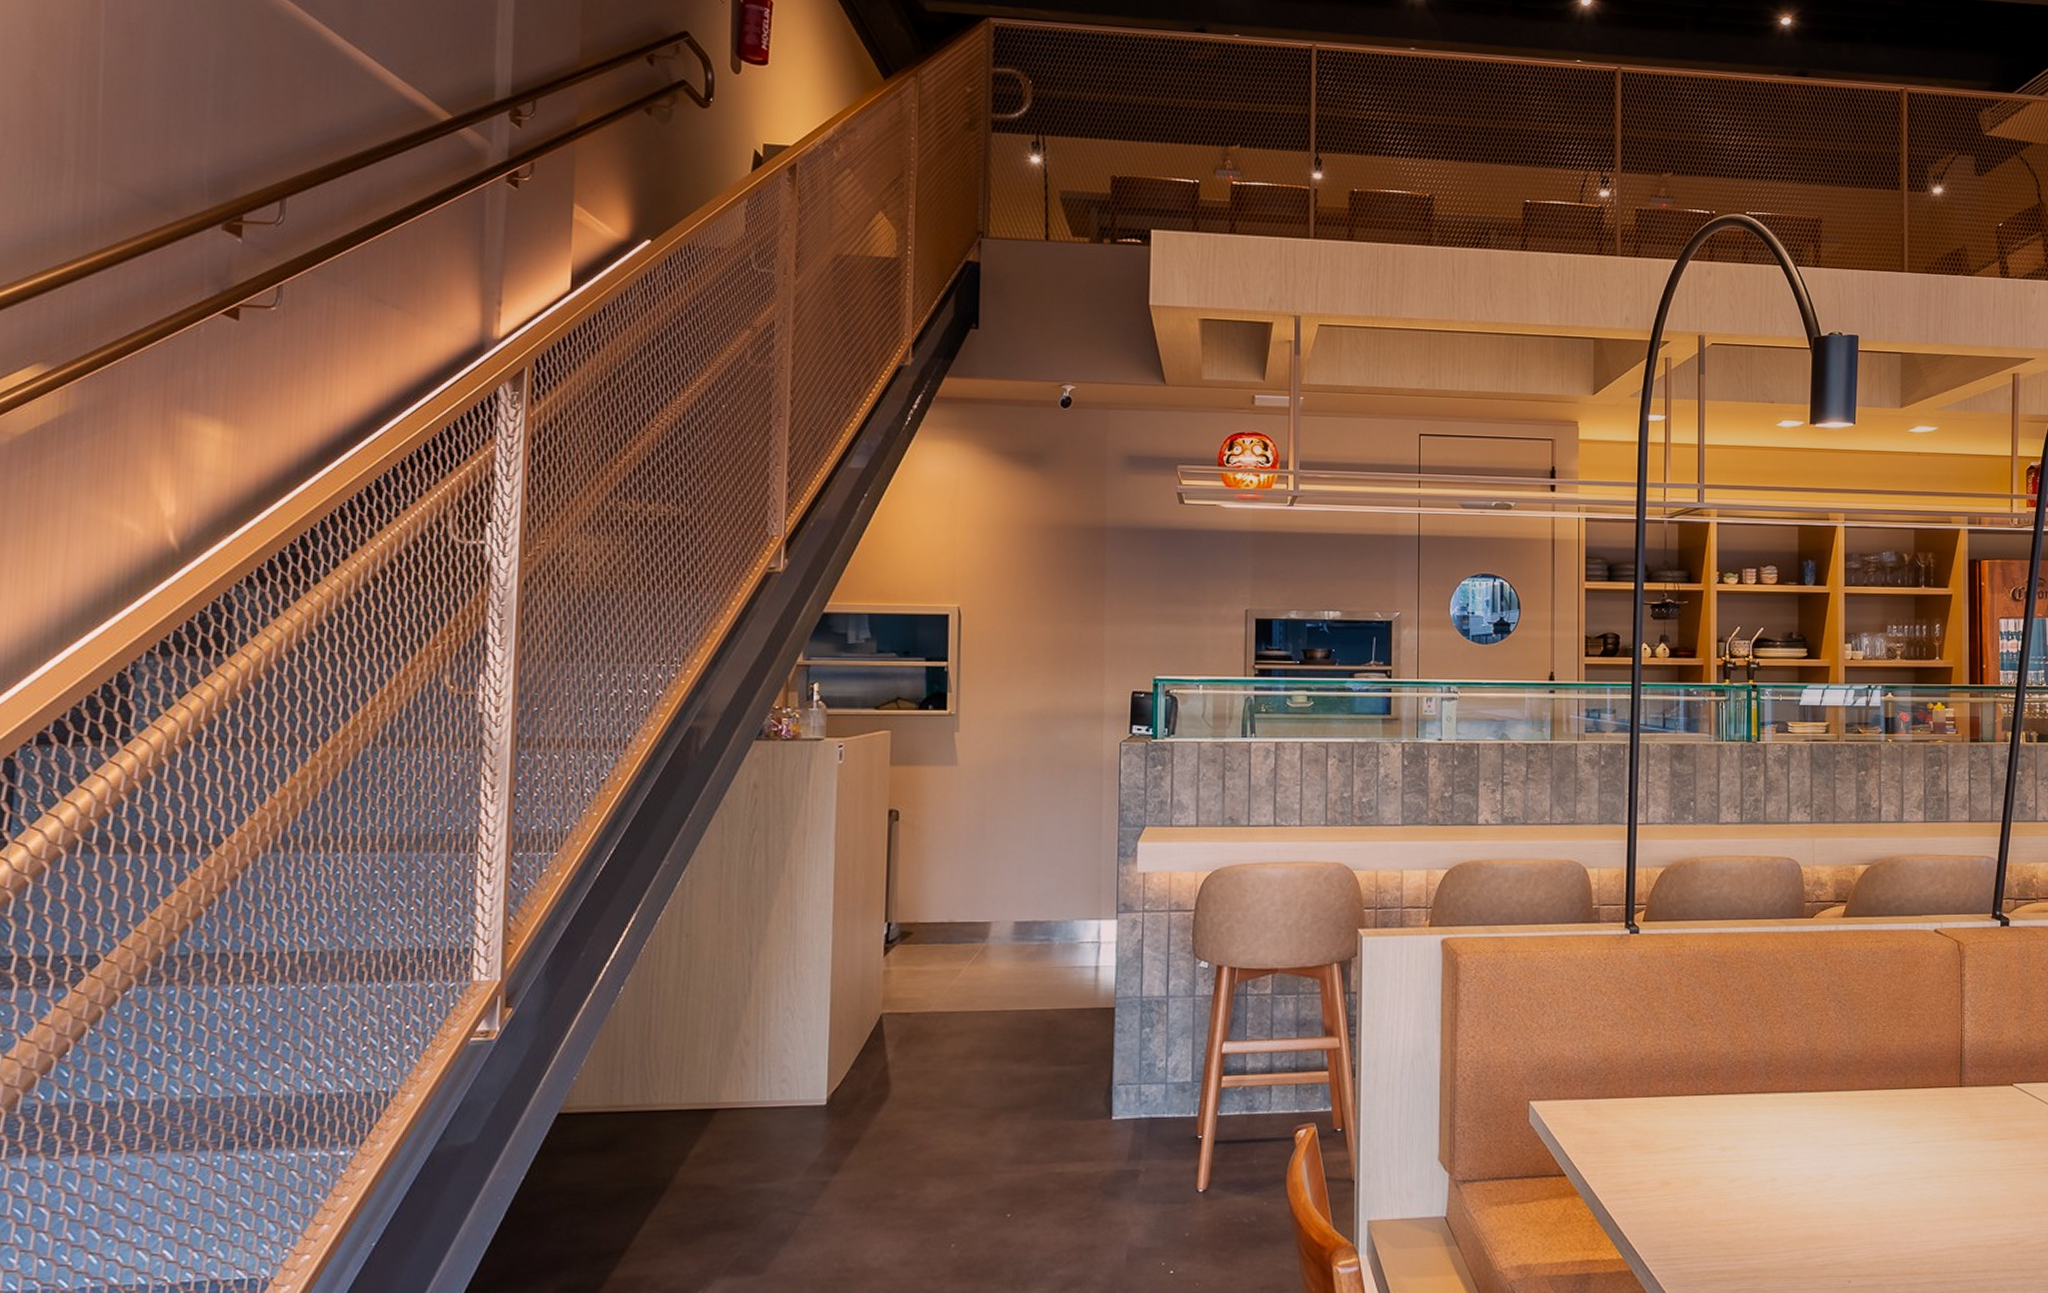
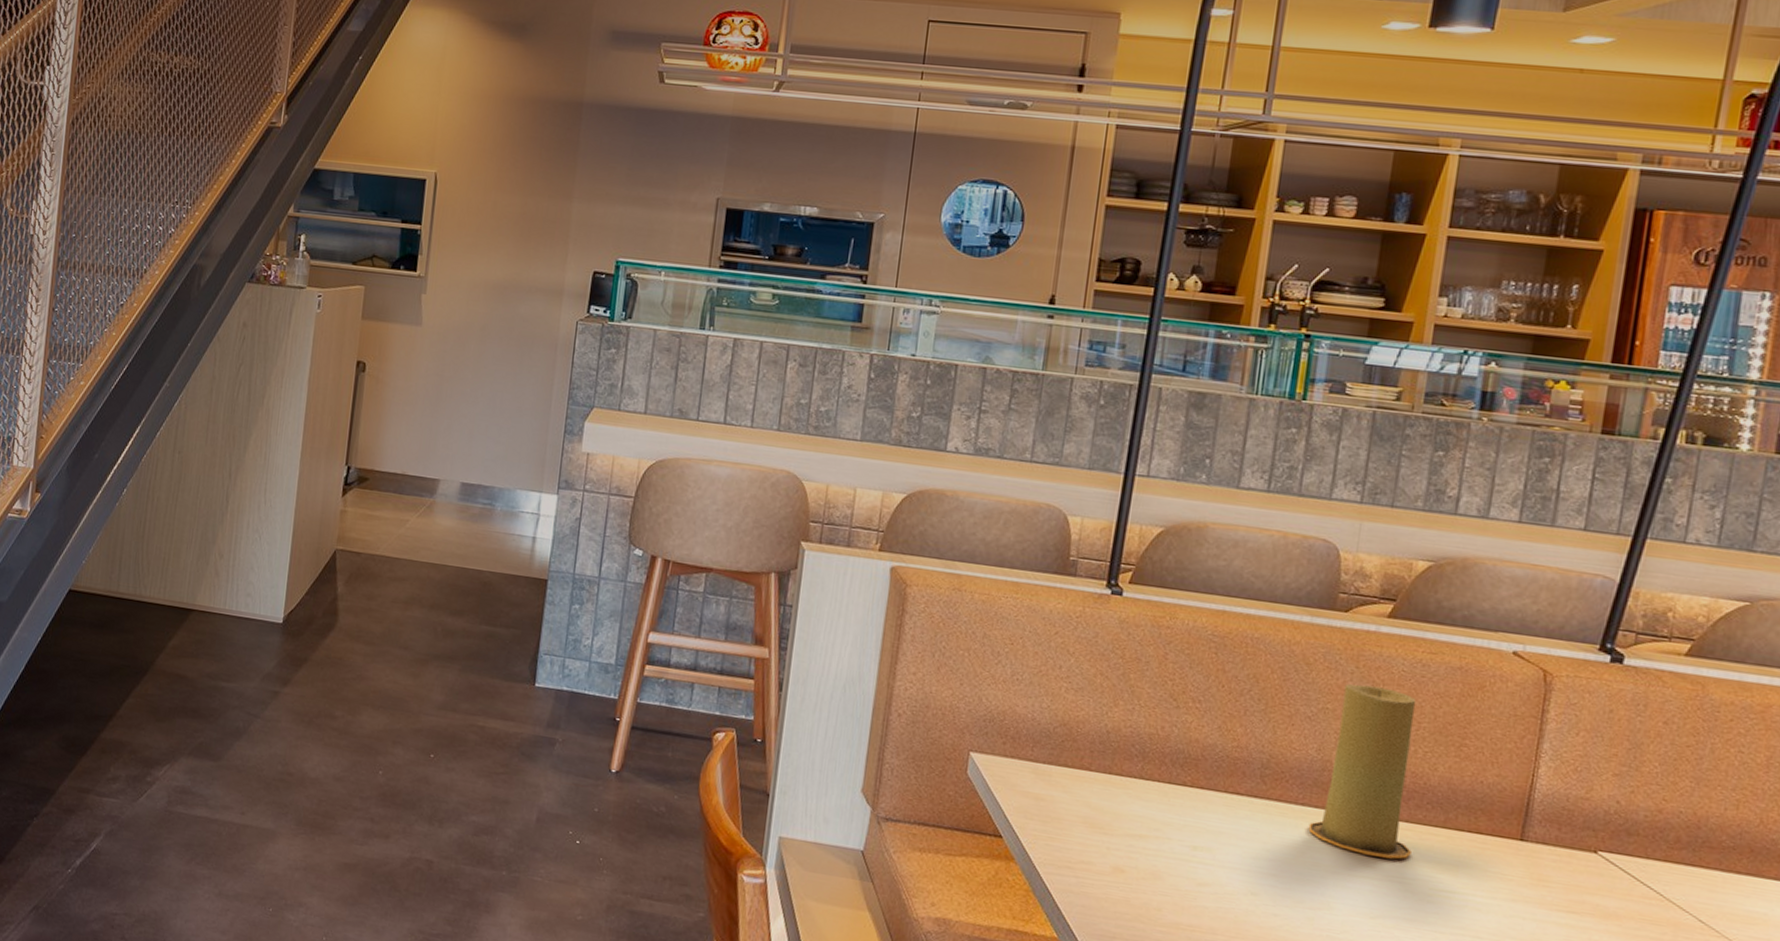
candle: none [1807,978,1886,1125] -> present [1308,684,1416,859]

